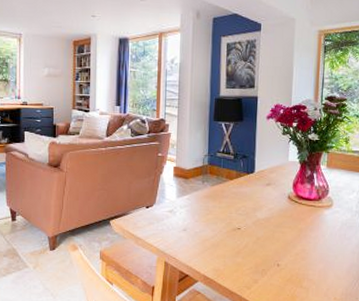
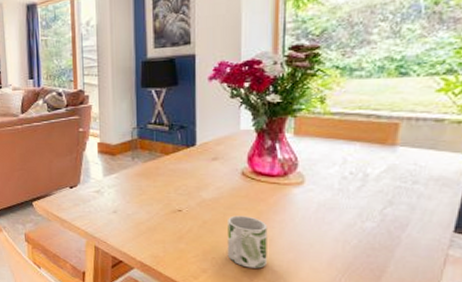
mug: none [274,233,306,278] -> present [227,215,268,269]

